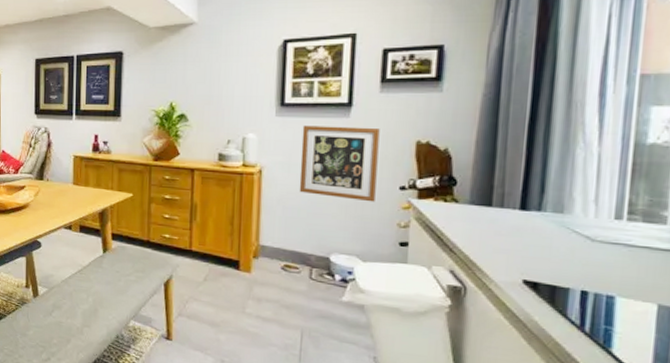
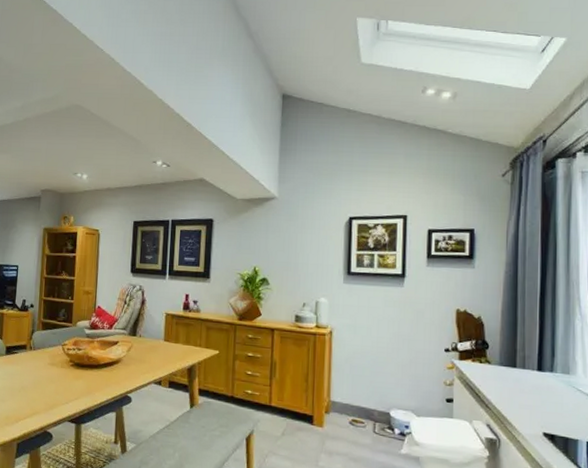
wall art: present [299,125,380,202] -> none [363,292,428,363]

